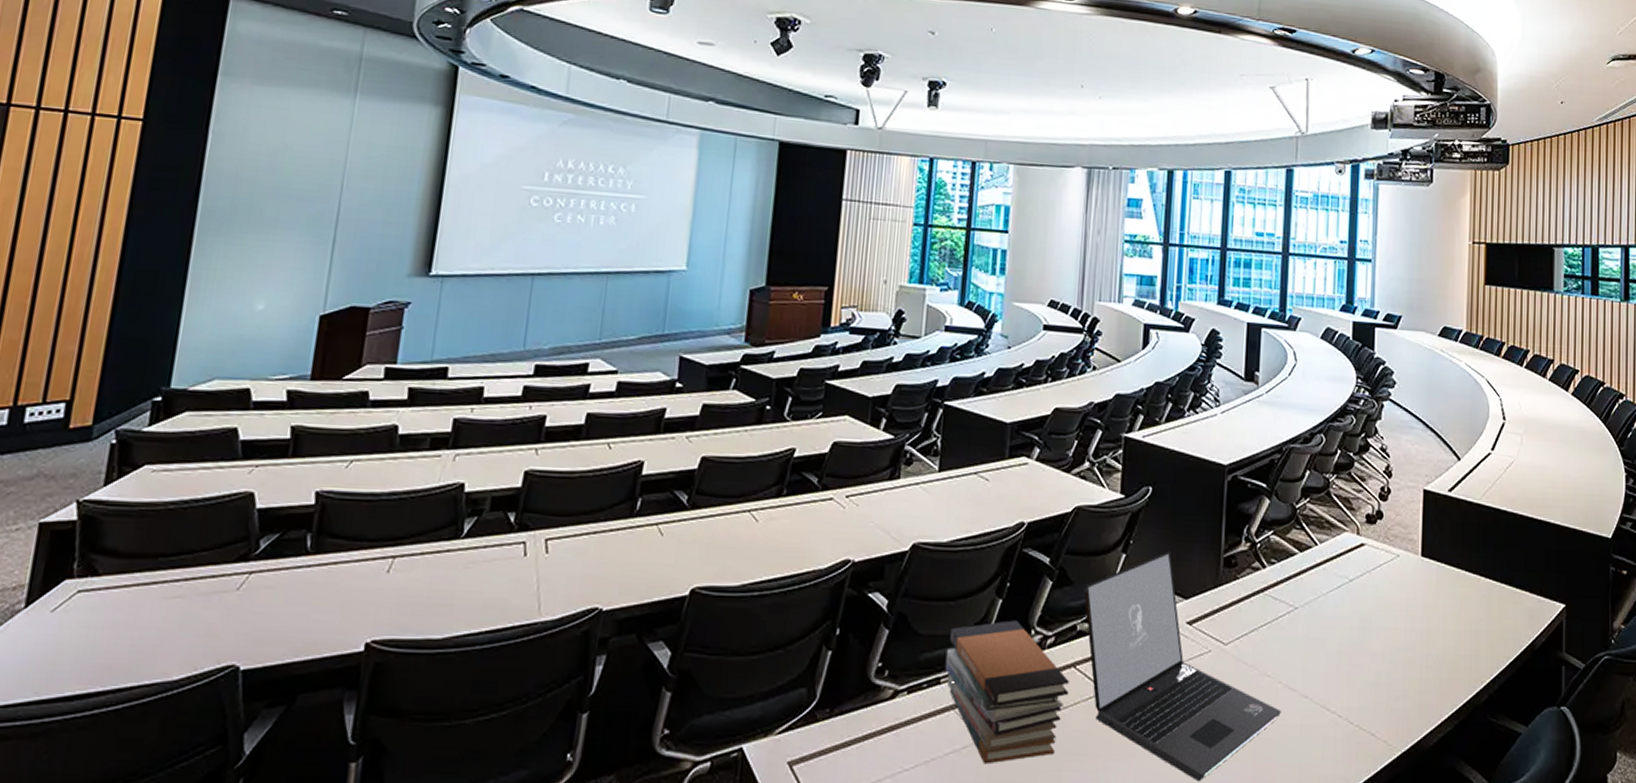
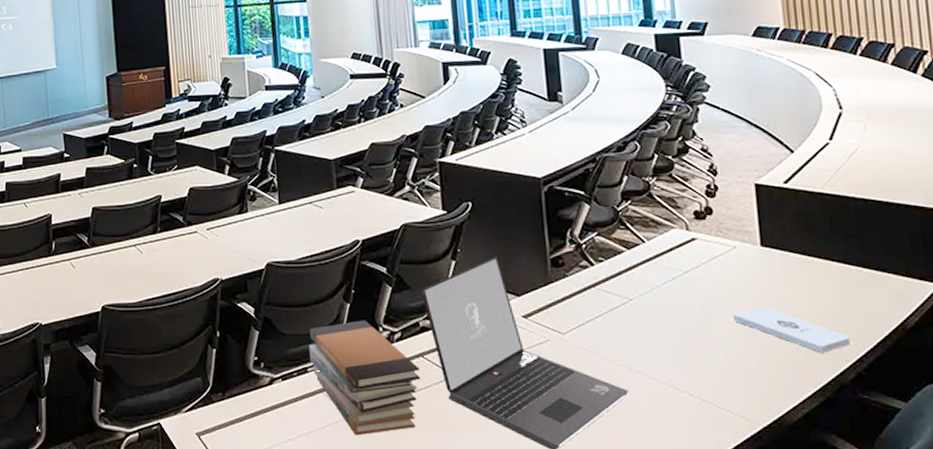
notepad: none [1388,622,1487,673] -> present [732,308,851,353]

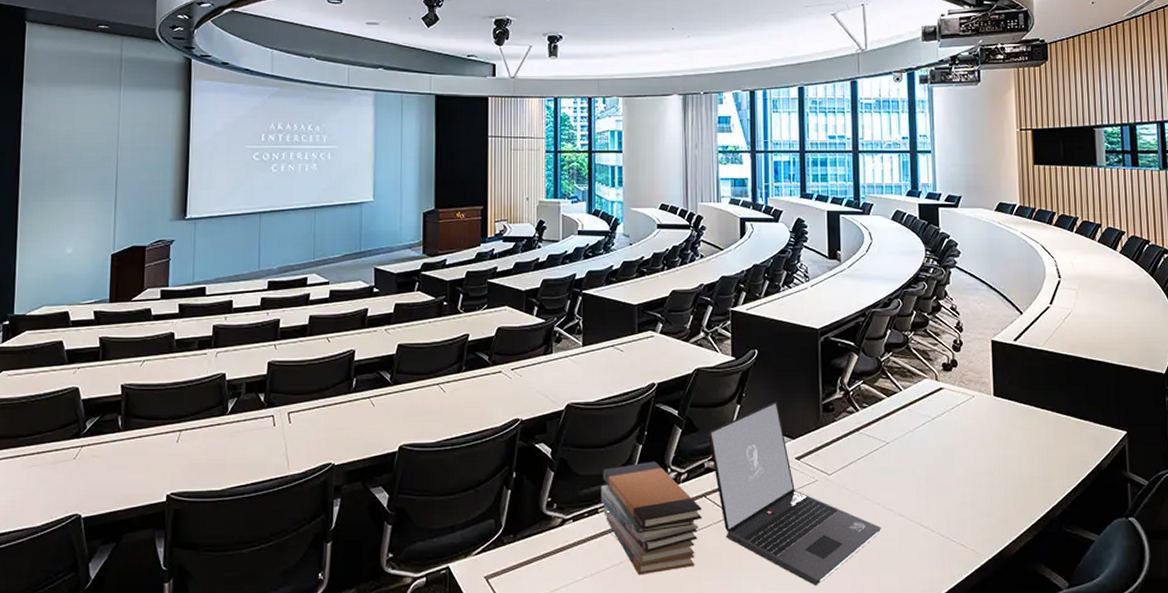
notepad: present [732,308,851,353] -> none [969,451,1059,491]

